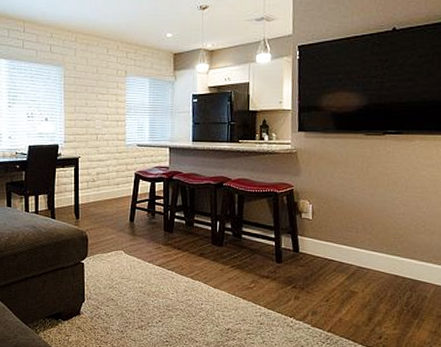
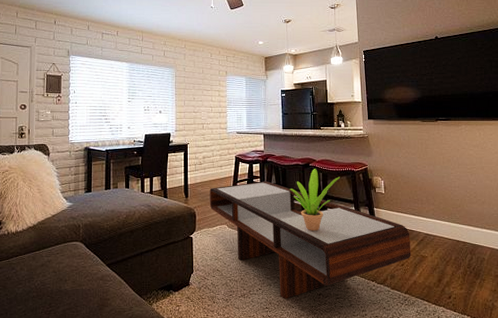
coffee table: none [104,202,339,332] -> present [209,181,411,298]
potted plant: none [198,189,259,260] -> present [290,169,340,231]

